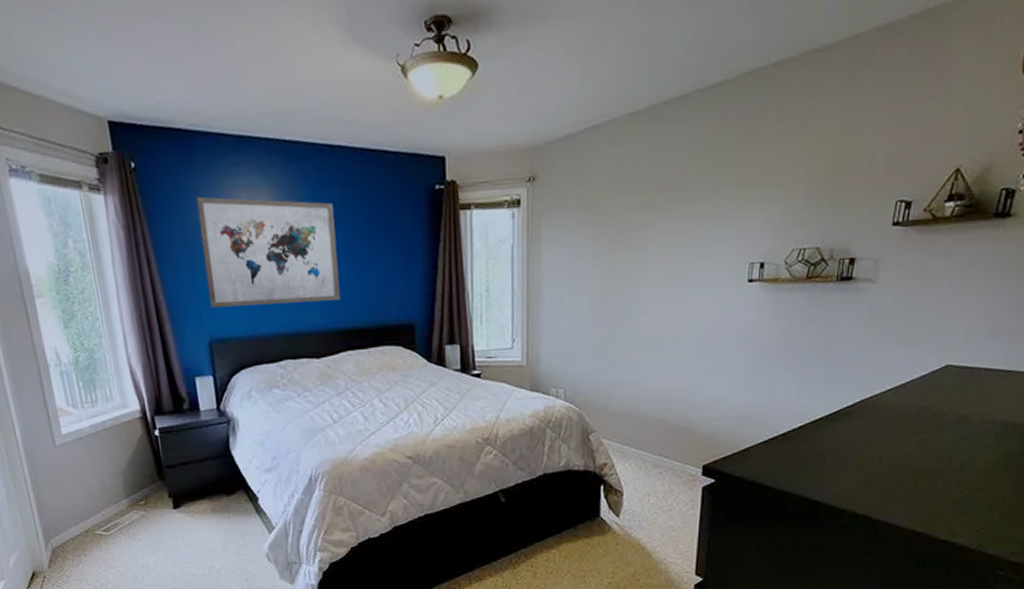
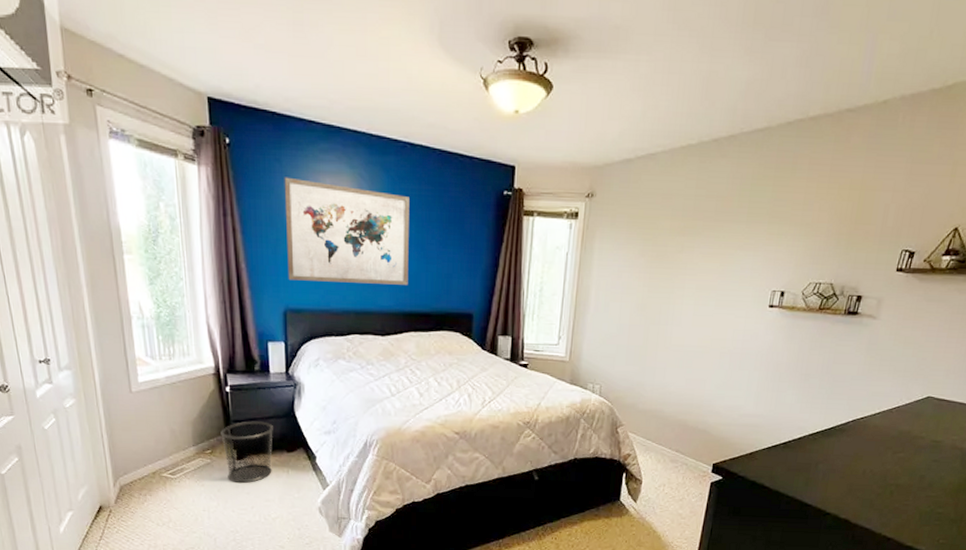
waste bin: none [153,464,212,534] -> present [220,421,273,483]

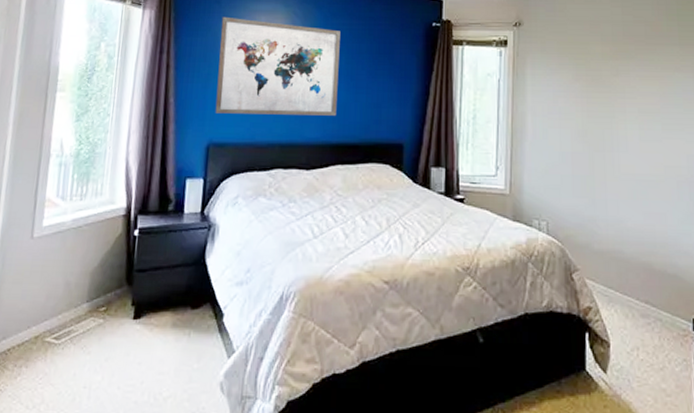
waste bin: present [220,421,273,483] -> none [119,270,180,349]

